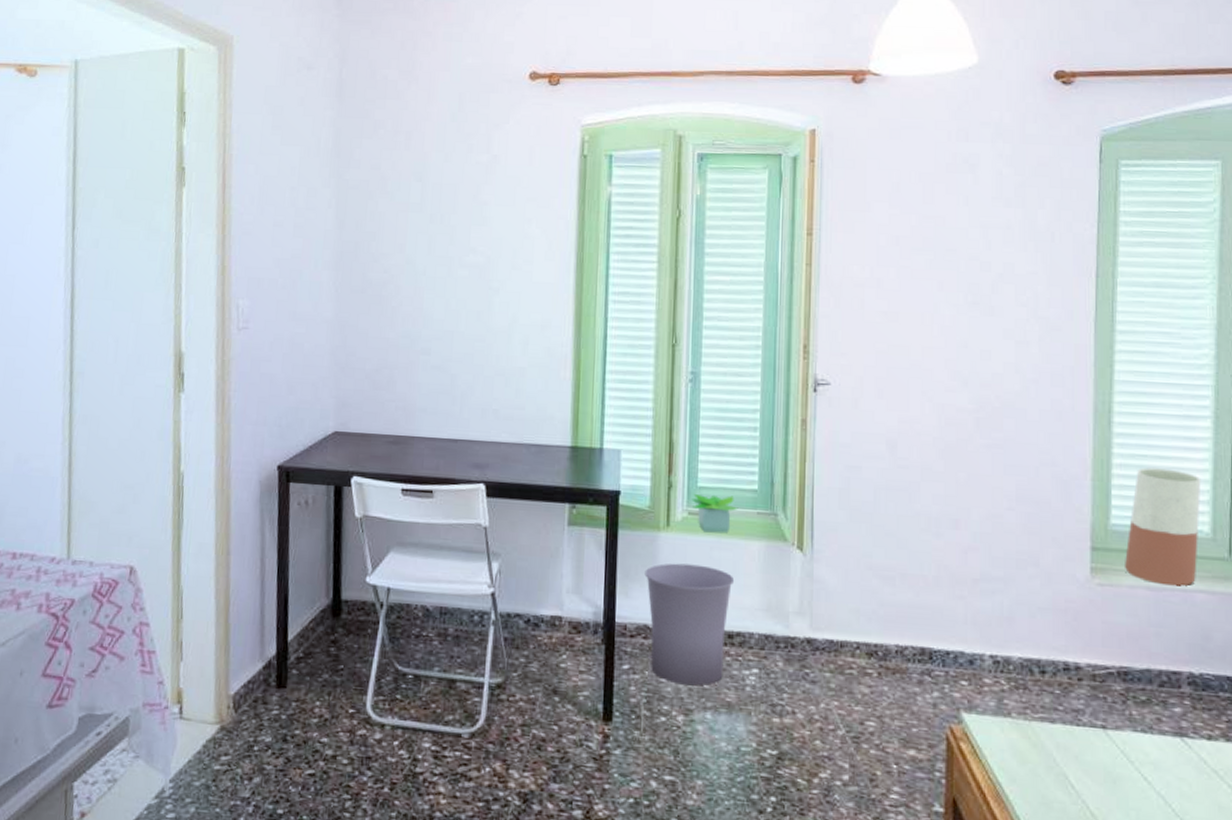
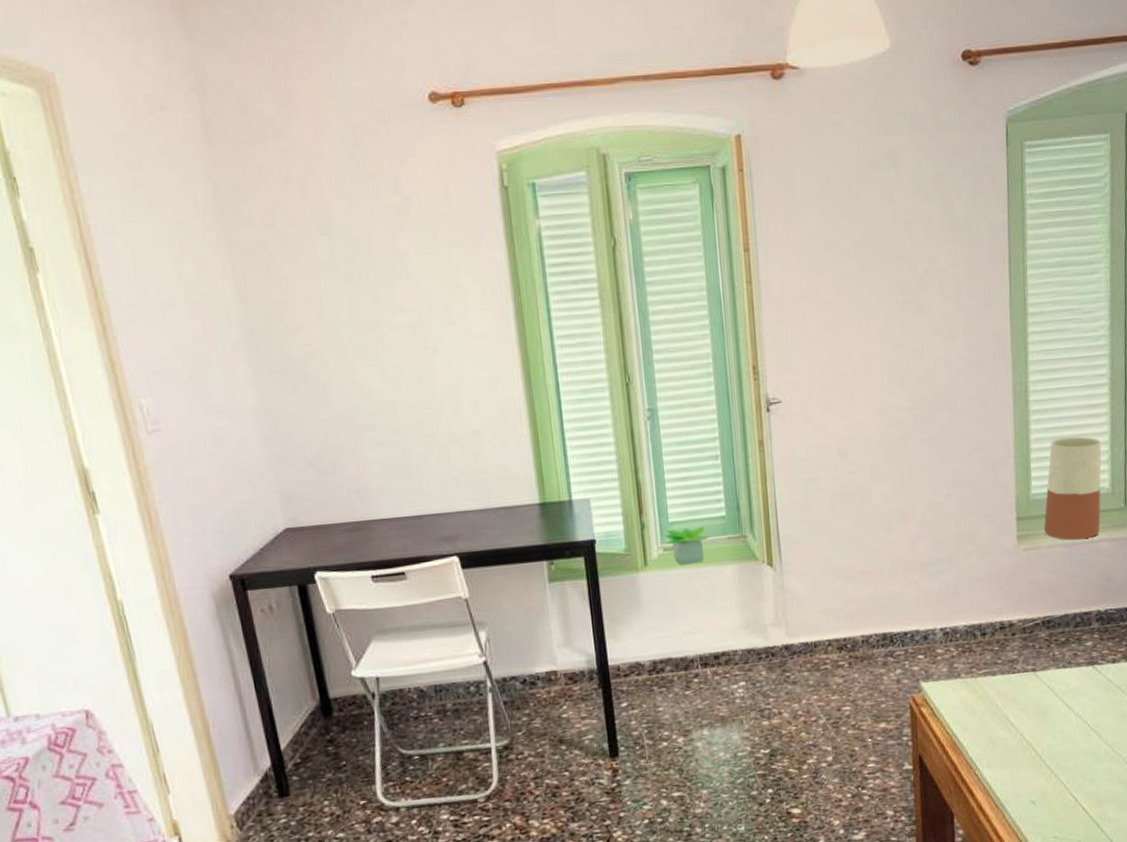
waste bin: present [644,563,735,686] -> none [629,596,715,710]

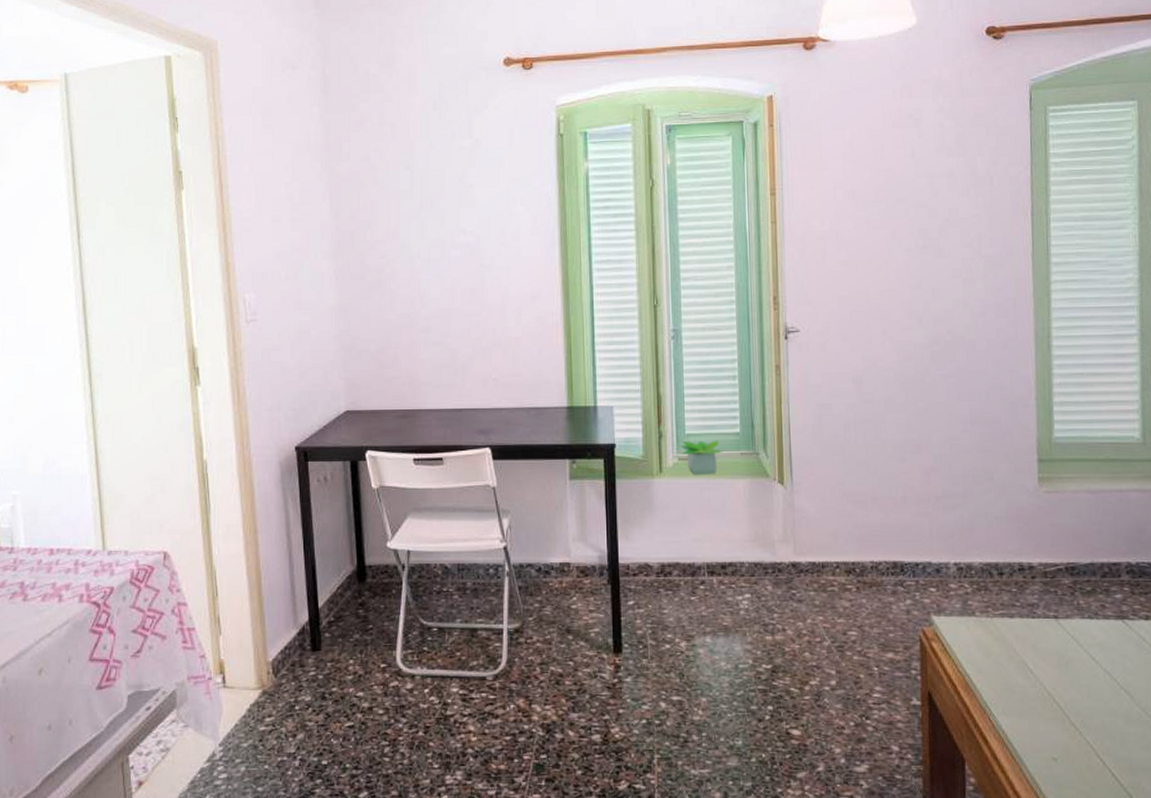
vase: present [1043,436,1102,541] -> none [1067,384,1131,488]

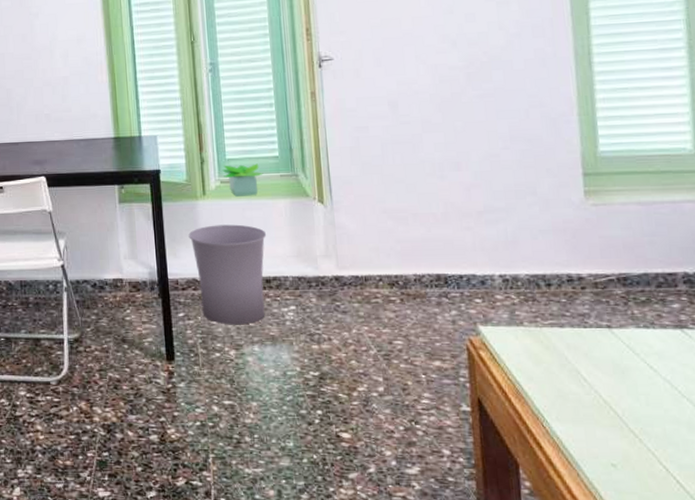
waste bin: none [642,505,724,614] -> present [188,224,267,325]

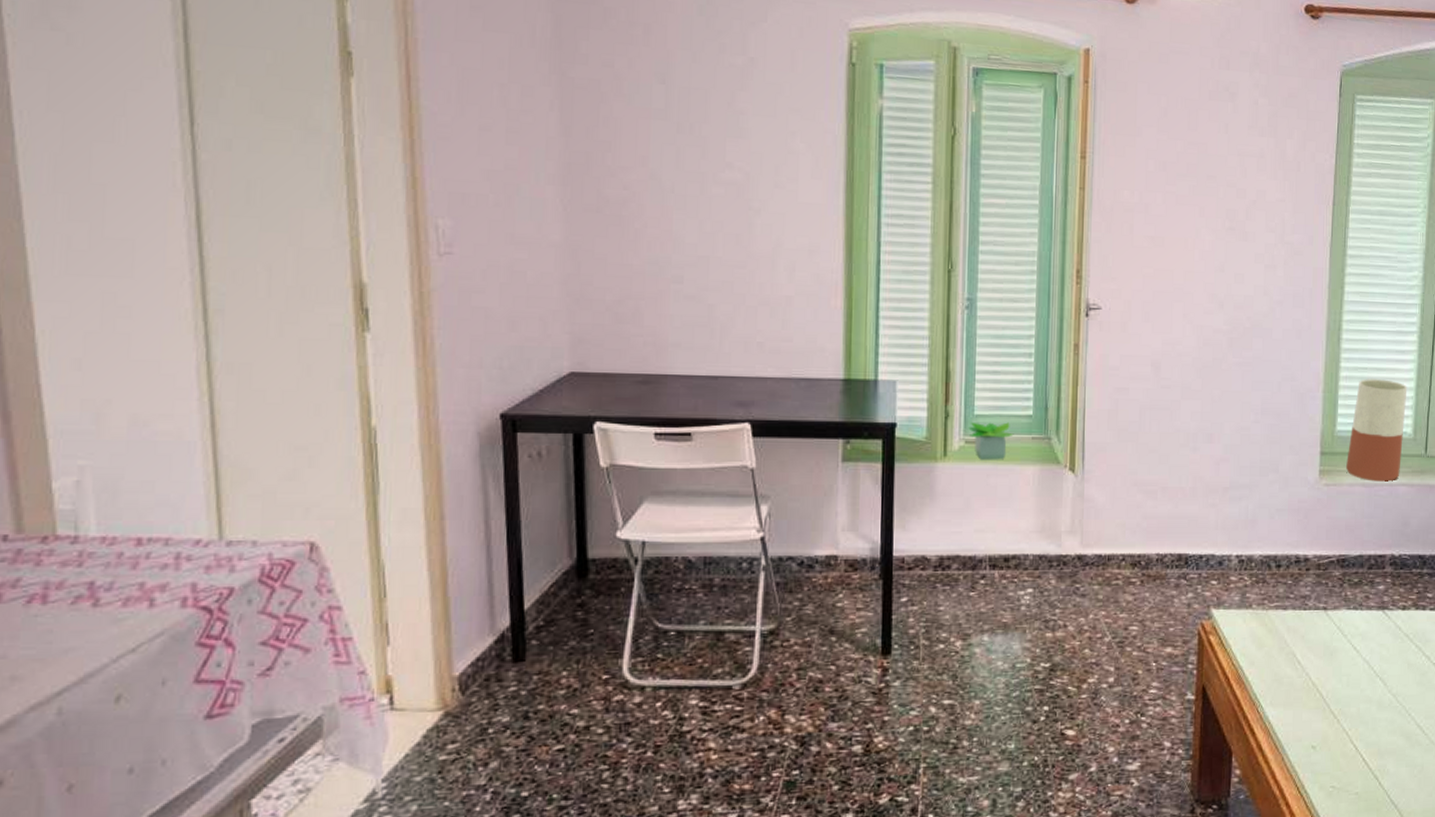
waste bin: present [188,224,267,325] -> none [922,492,1011,611]
vase: none [614,97,683,200] -> present [1345,379,1408,482]

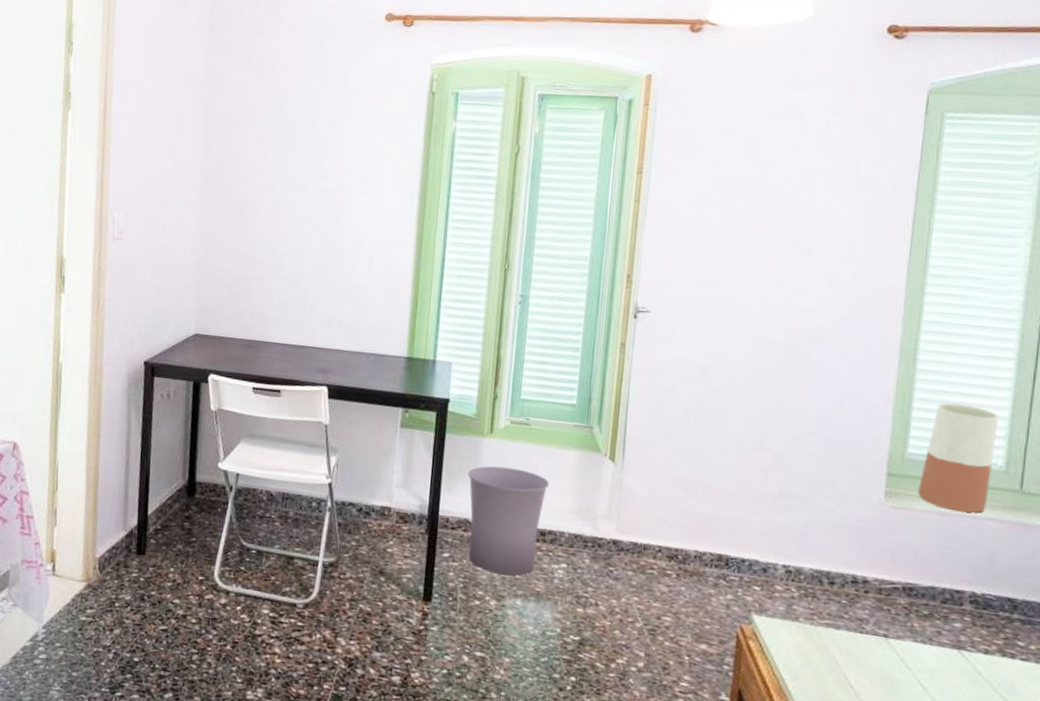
waste bin: none [922,492,1011,611] -> present [467,466,550,576]
potted plant: present [968,422,1014,460] -> none [514,406,557,443]

